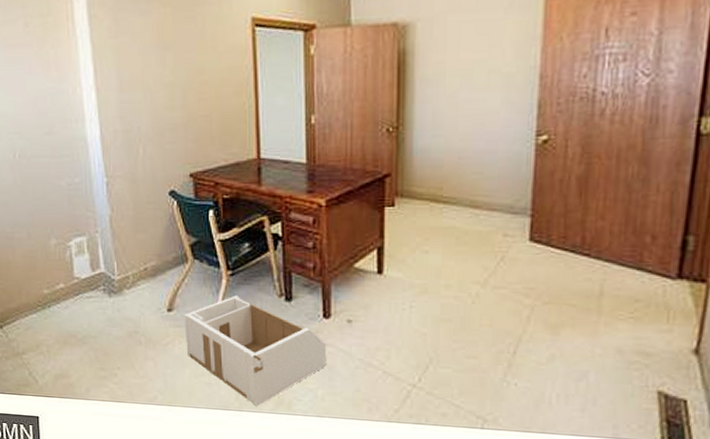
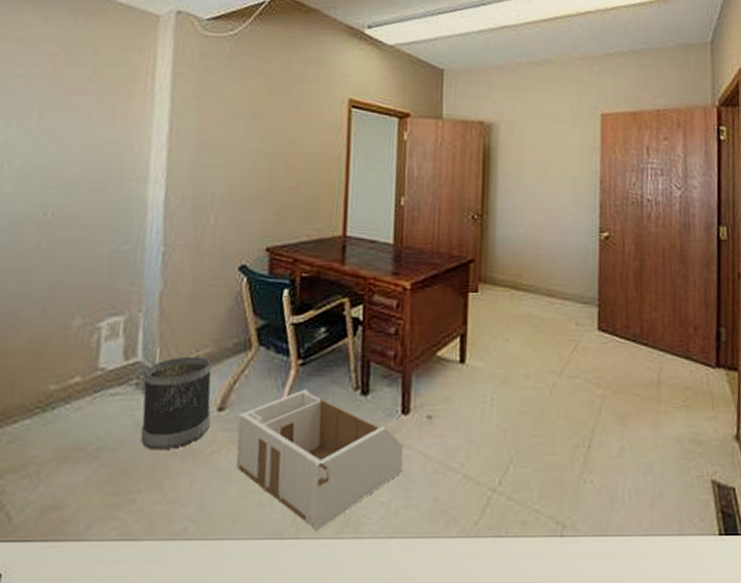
wastebasket: none [108,268,163,339] -> present [140,356,213,449]

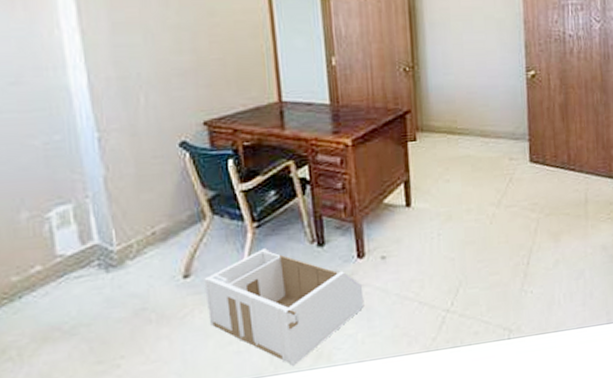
wastebasket: present [140,356,213,449] -> none [104,231,178,320]

